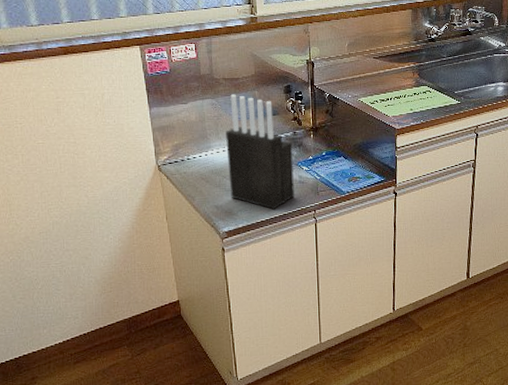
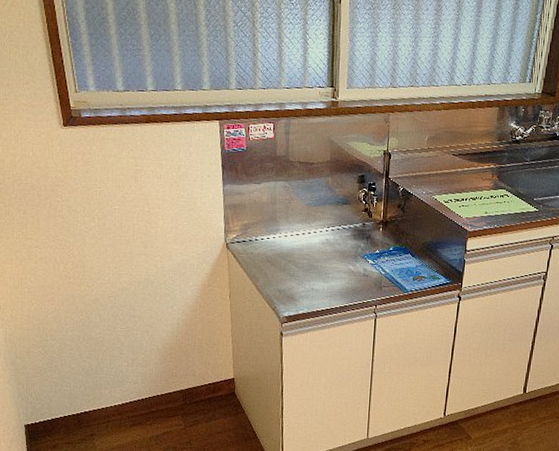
knife block: present [226,94,295,210] -> none [294,178,361,300]

